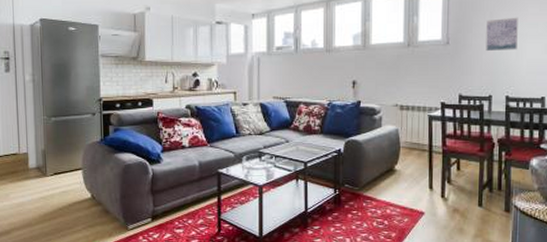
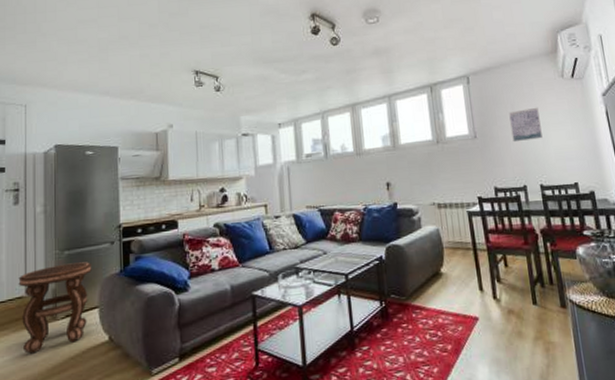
side table: none [12,129,76,202] -> present [18,262,92,354]

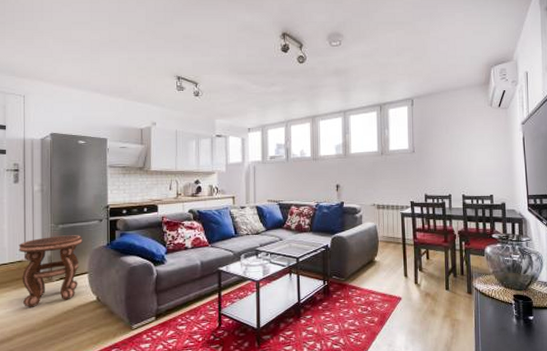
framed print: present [509,107,543,143] -> none [443,130,469,158]

